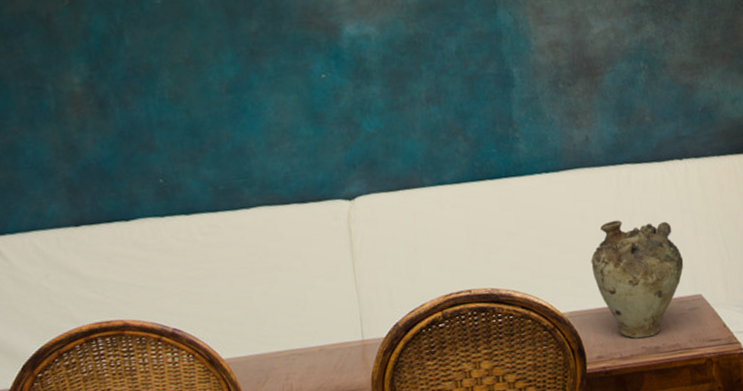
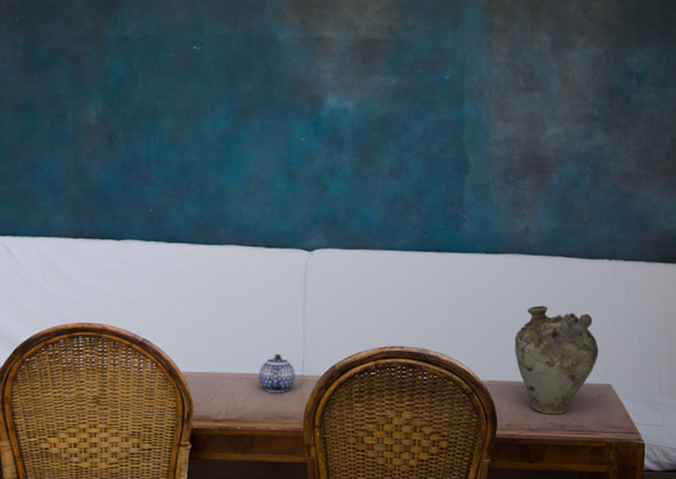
teapot: none [312,320,355,366] -> present [258,354,295,393]

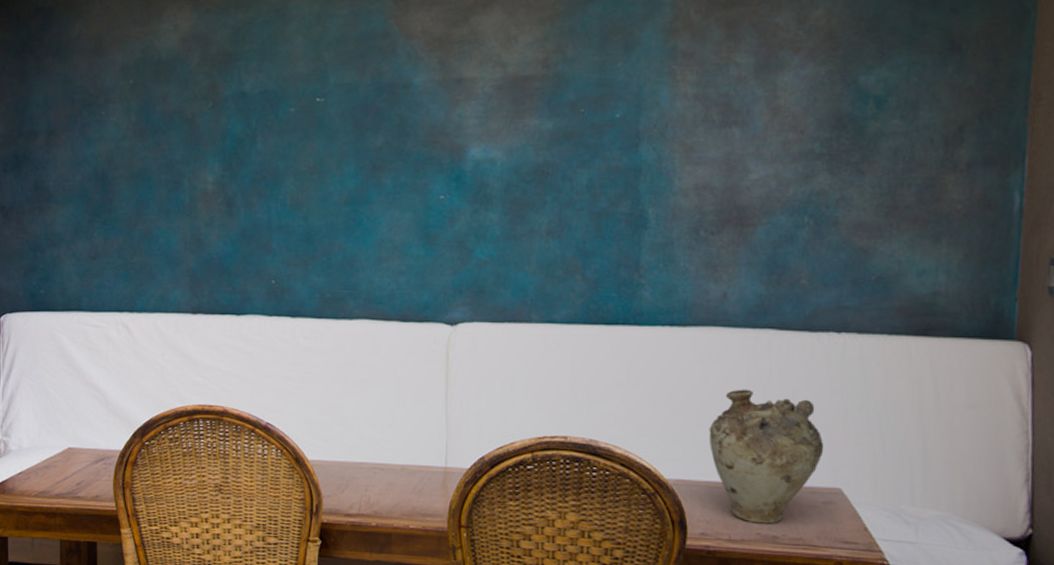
teapot: present [258,354,295,393] -> none [395,442,437,487]

